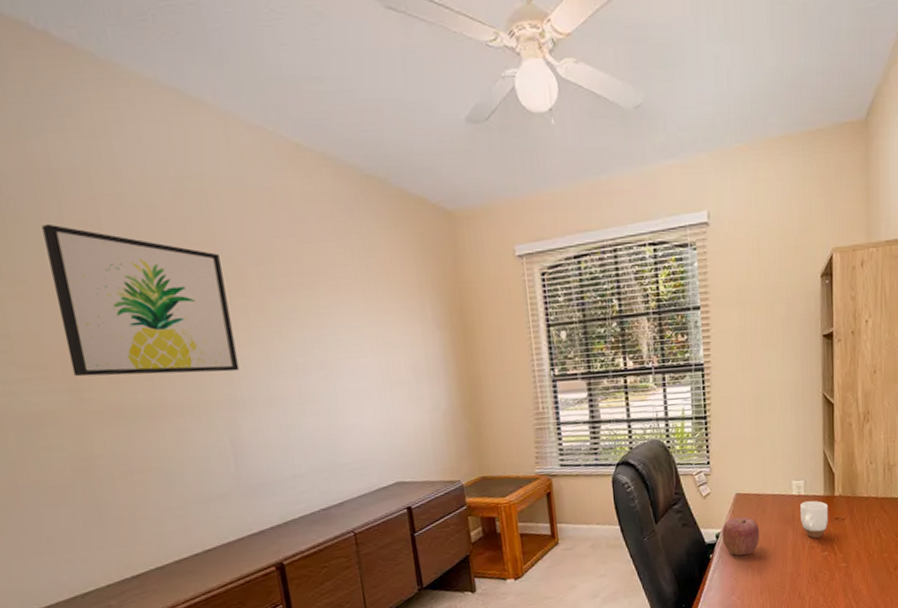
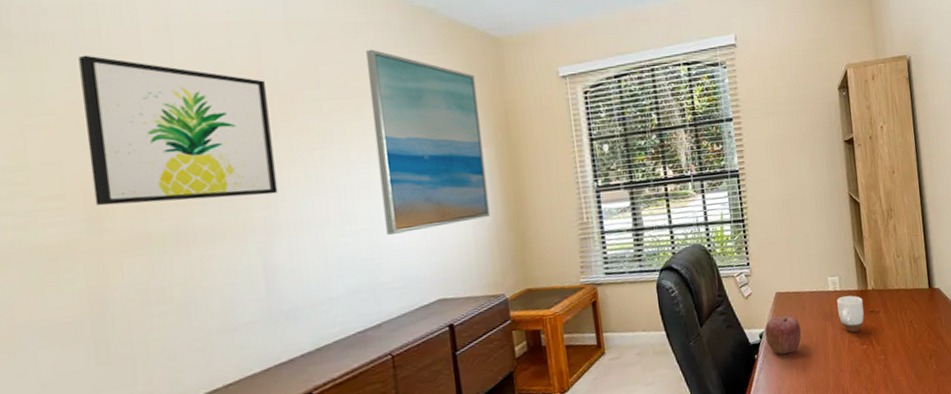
wall art: none [317,222,446,416] -> present [366,49,491,235]

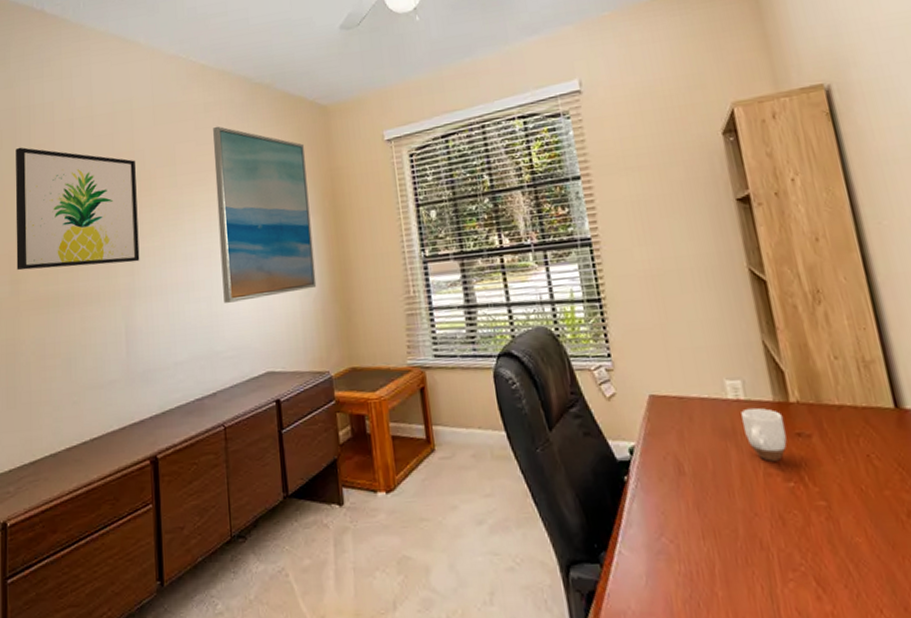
apple: present [765,315,802,355] -> none [636,427,690,481]

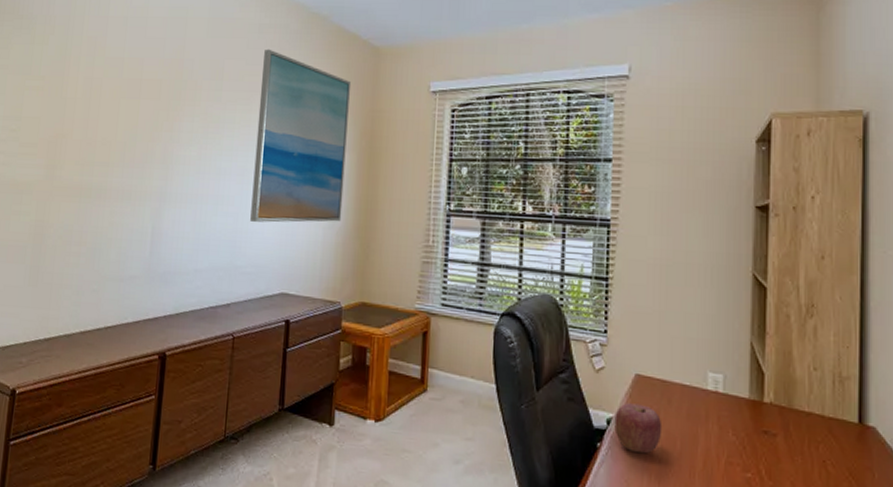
wall art: present [15,147,140,271] -> none [54,36,183,168]
apple: none [636,427,690,481] -> present [614,403,663,454]
mug: present [741,407,787,462] -> none [717,401,755,453]

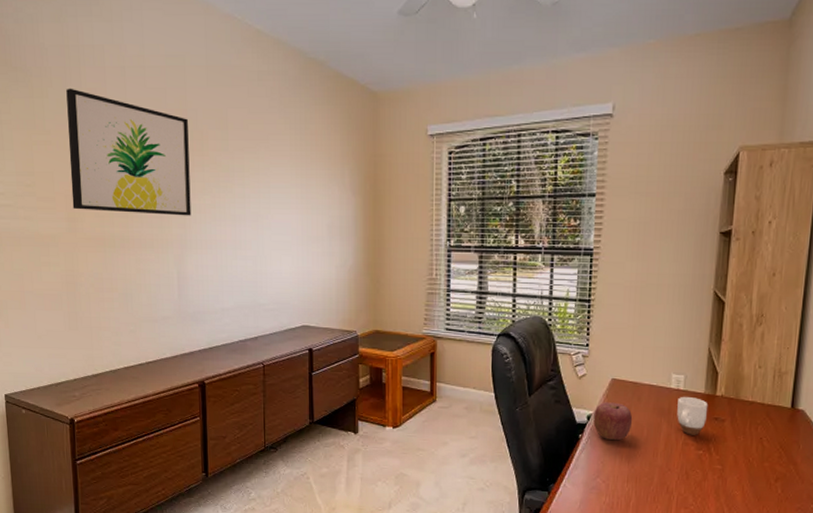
wall art: none [54,36,183,168] -> present [66,88,192,216]
wall art: present [250,49,352,223] -> none [265,96,353,264]
mug: none [717,401,755,453] -> present [677,396,709,435]

